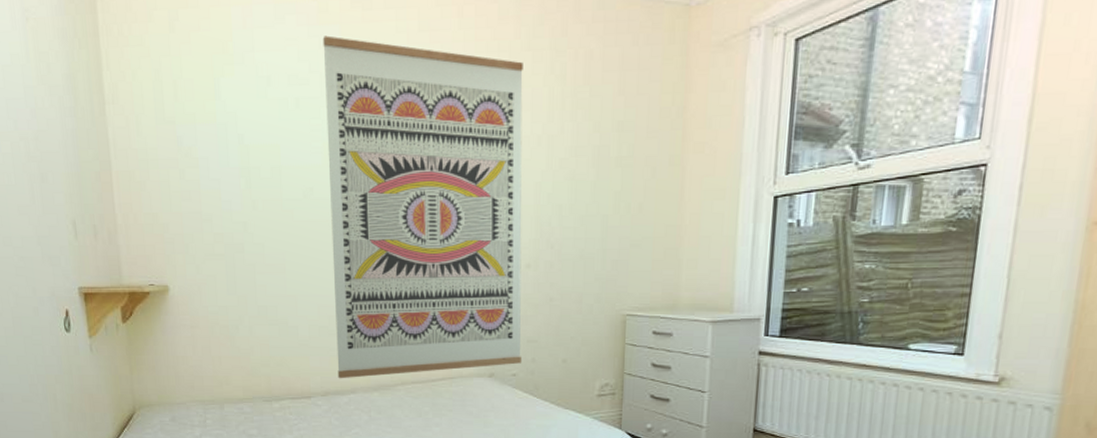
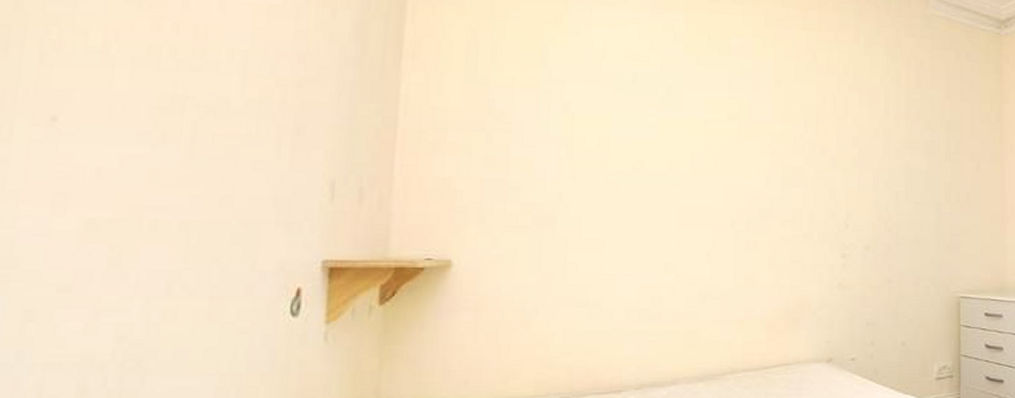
wall art: present [322,35,523,379] -> none [656,19,862,369]

